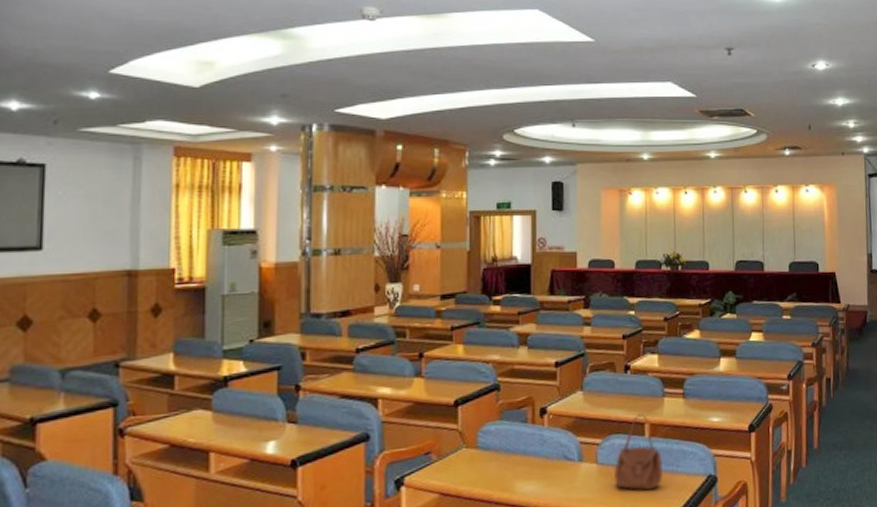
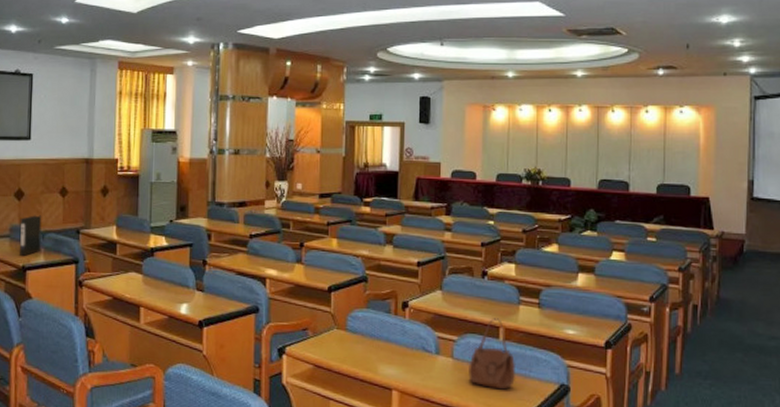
binder: none [24,348,61,405] -> present [19,215,42,256]

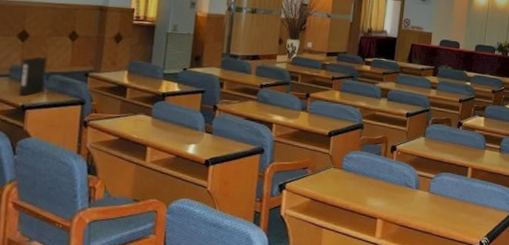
handbag: present [468,318,516,390] -> none [440,160,478,217]

